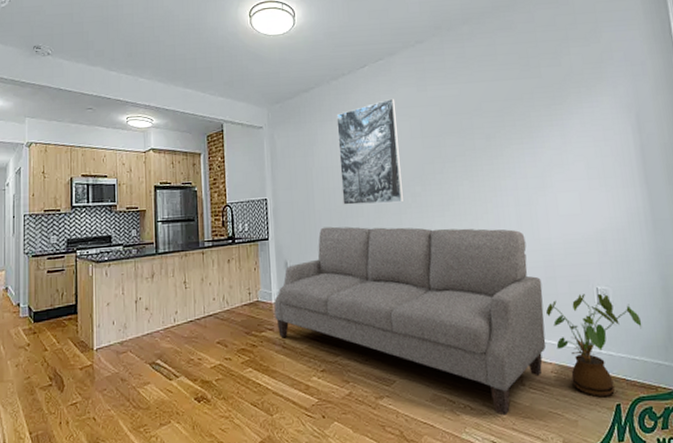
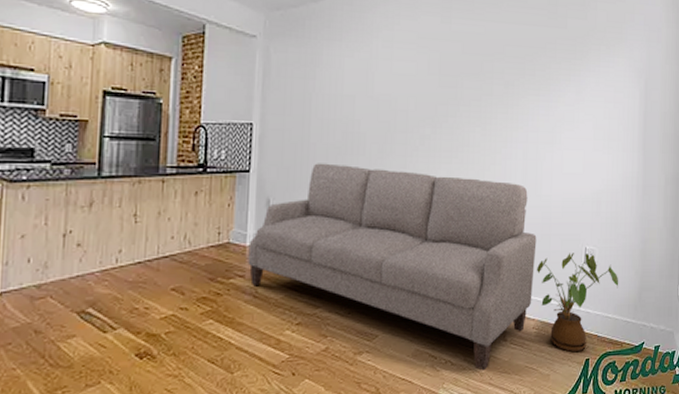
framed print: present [336,98,405,205] -> none [343,25,416,144]

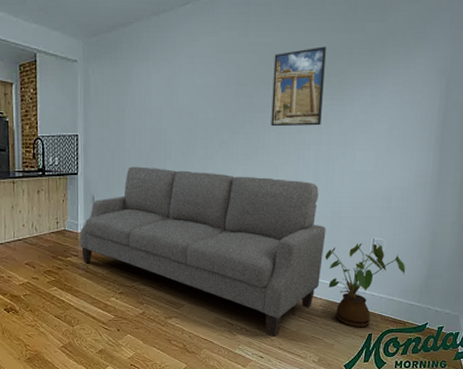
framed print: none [476,39,530,123] -> present [271,46,326,127]

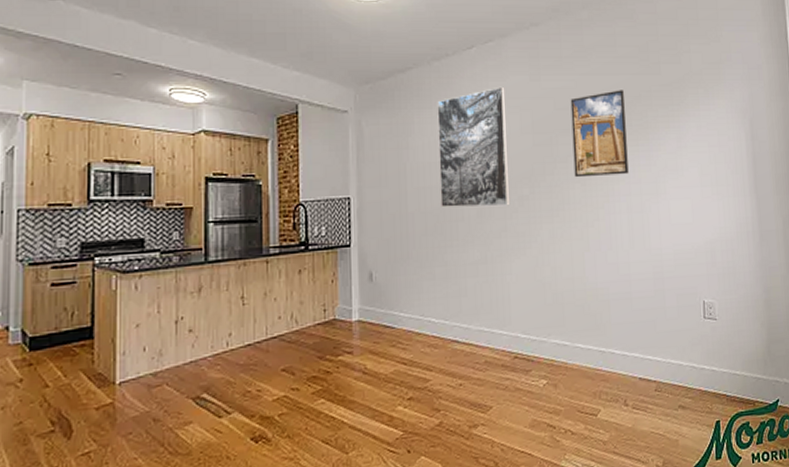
sofa: present [80,166,326,338] -> none [354,232,652,439]
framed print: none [152,41,215,149] -> present [437,86,511,208]
house plant: present [325,243,406,327] -> none [653,307,745,414]

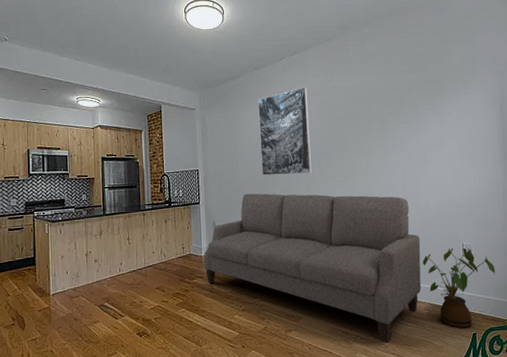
sofa: none [354,232,652,439] -> present [203,193,422,344]
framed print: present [570,90,629,178] -> none [356,85,402,152]
house plant: none [653,307,745,414] -> present [423,248,496,328]

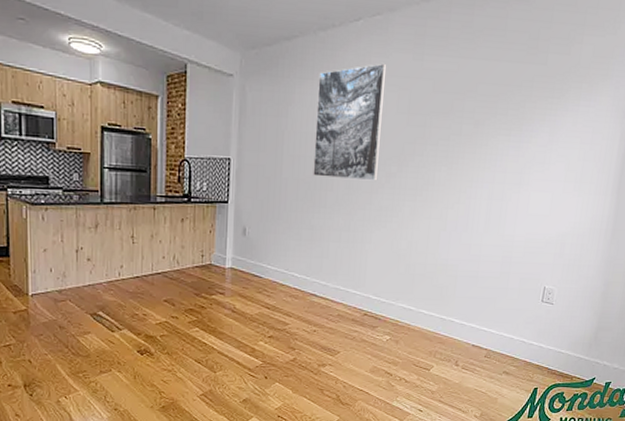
sofa: present [203,193,422,344] -> none [227,196,496,390]
house plant: present [423,248,496,328] -> none [493,291,576,380]

